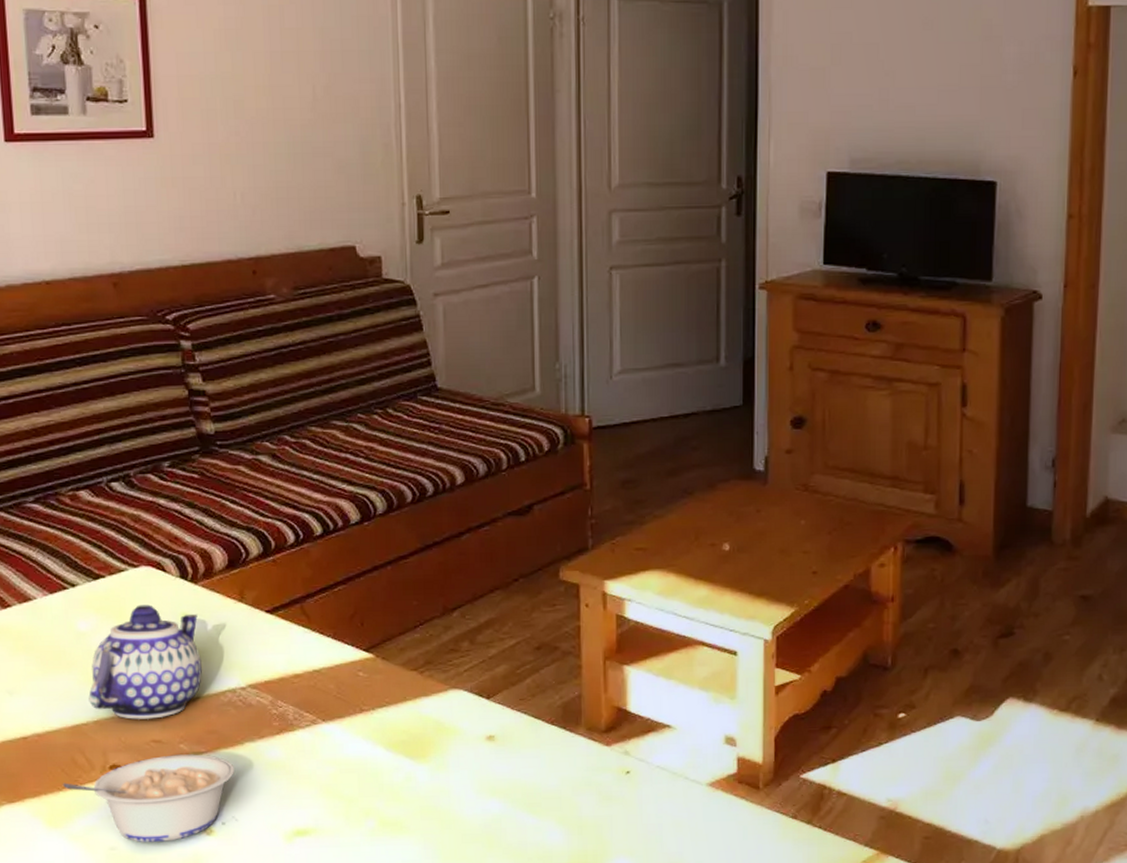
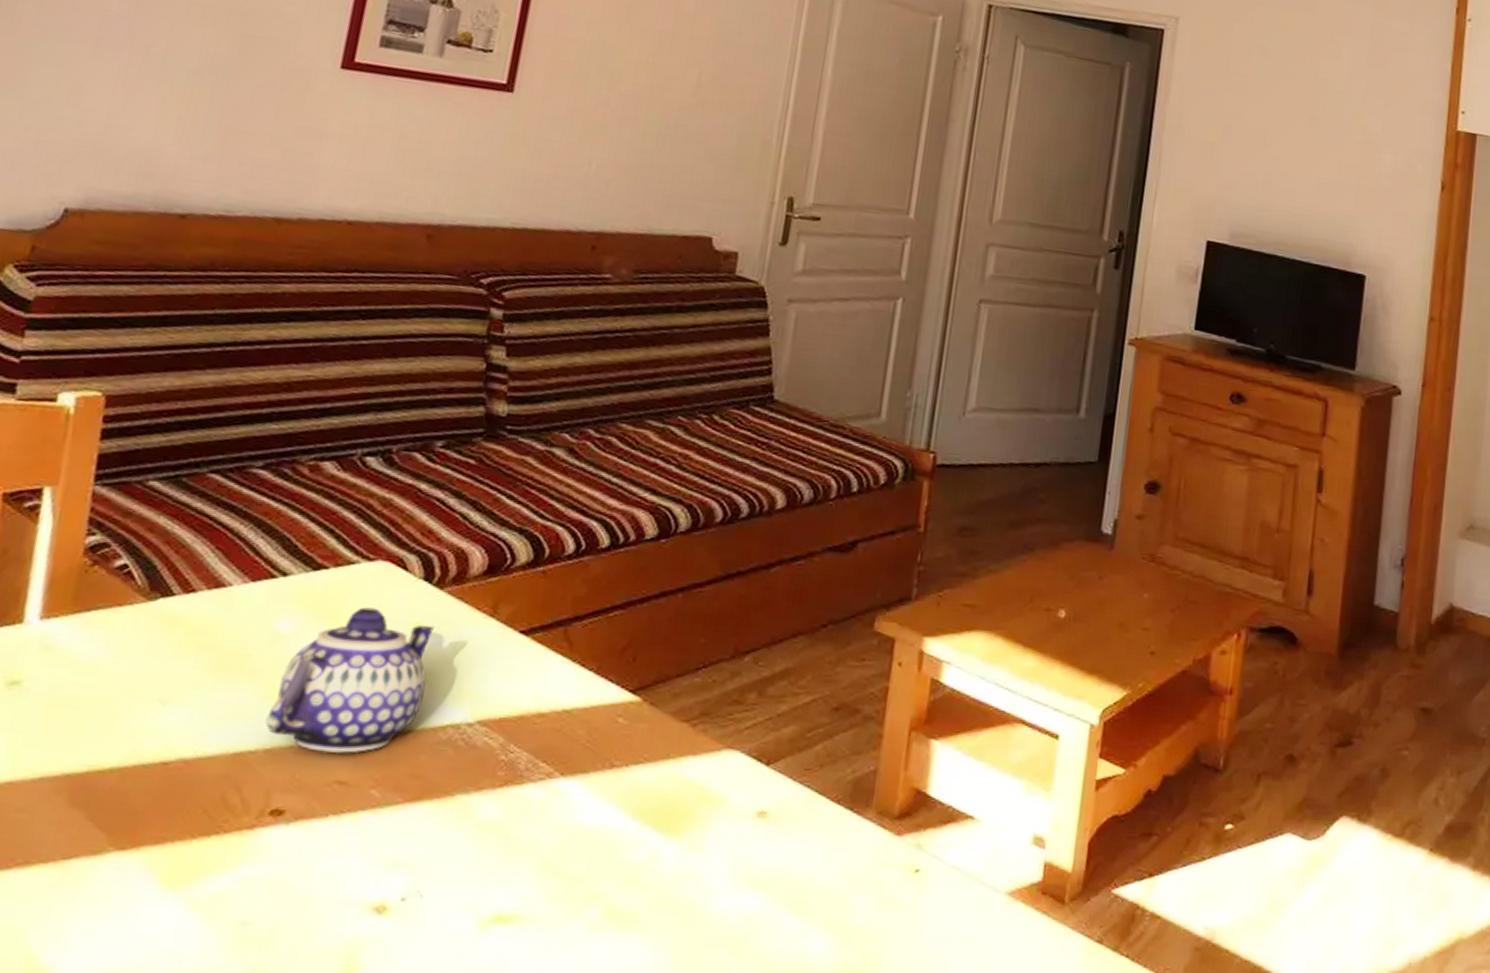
legume: present [62,754,234,843] -> none [199,802,435,920]

